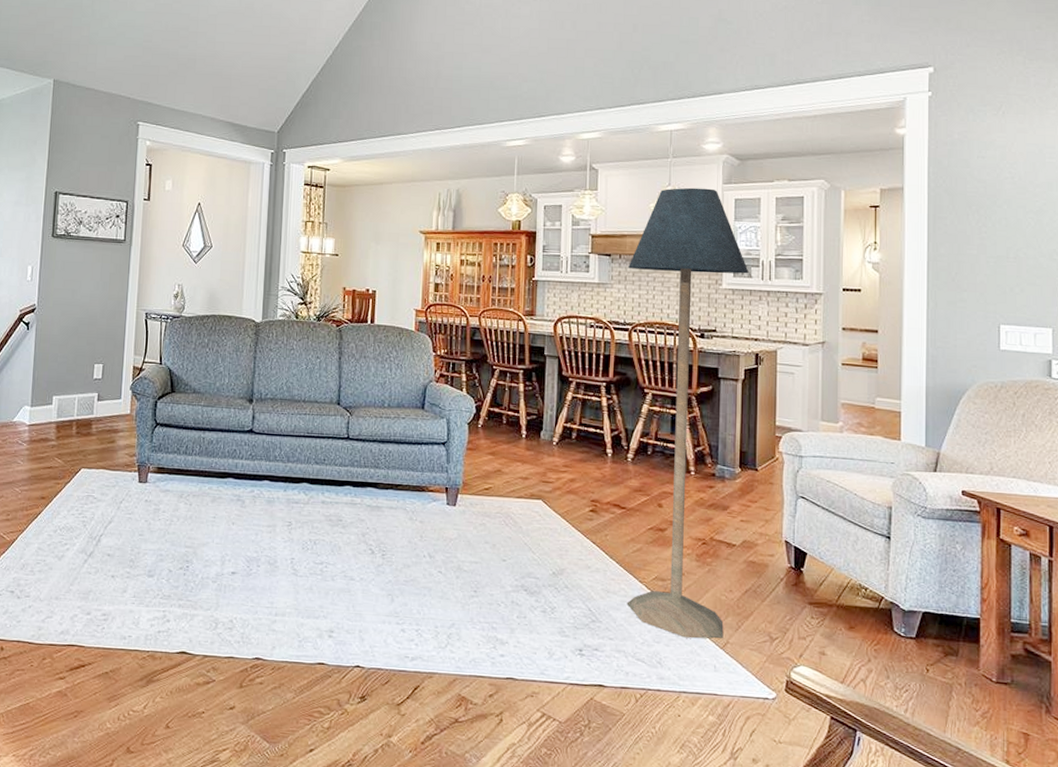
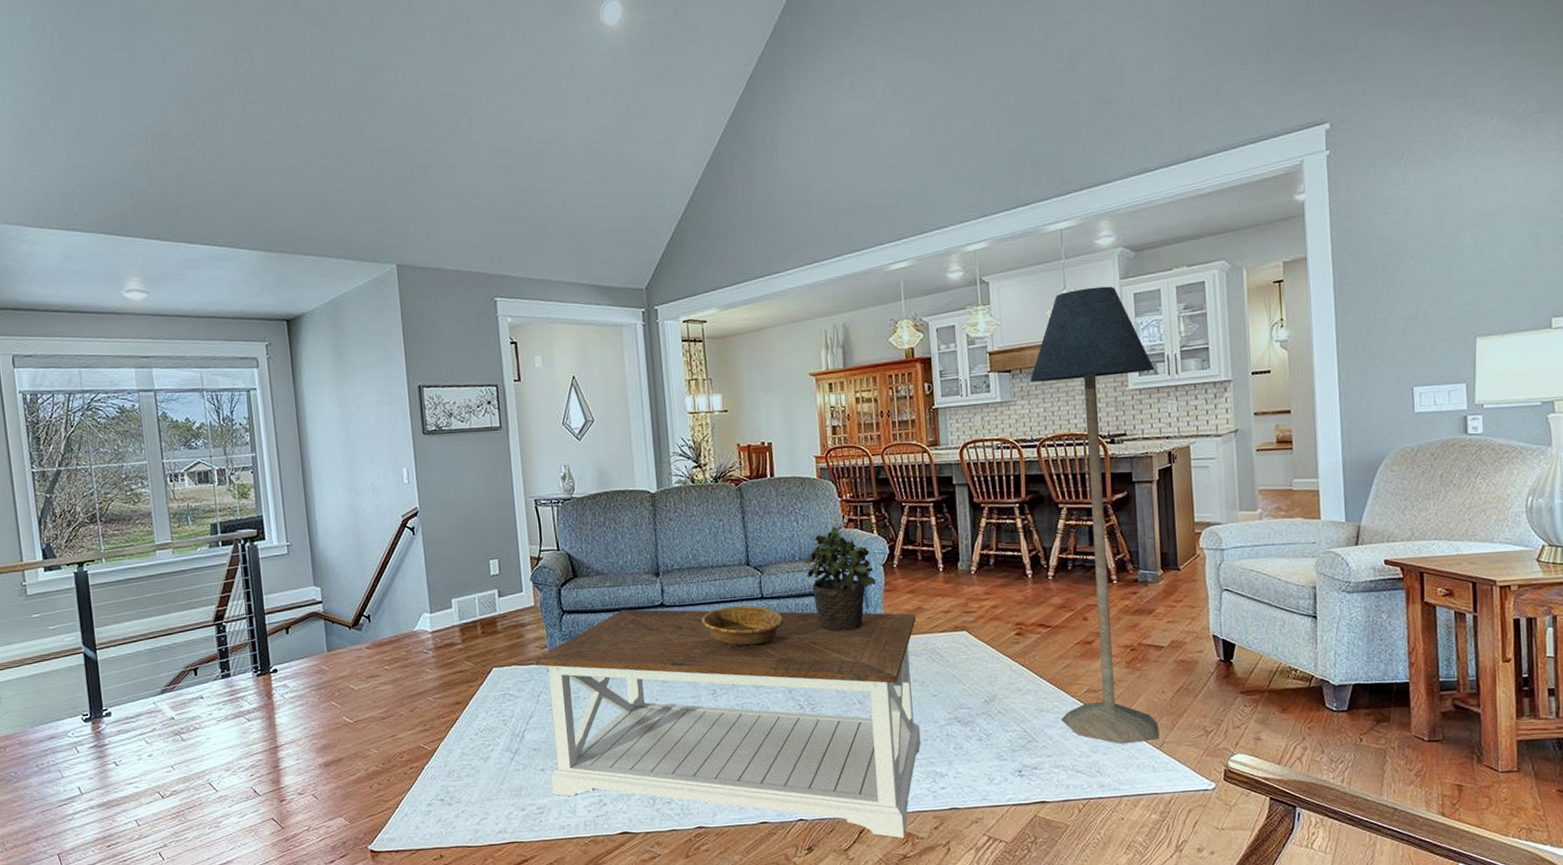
coffee table: none [119,430,494,701] -> present [535,609,921,838]
decorative bowl: none [286,442,367,486] -> present [701,605,784,648]
potted plant: none [392,379,460,484] -> present [803,526,876,632]

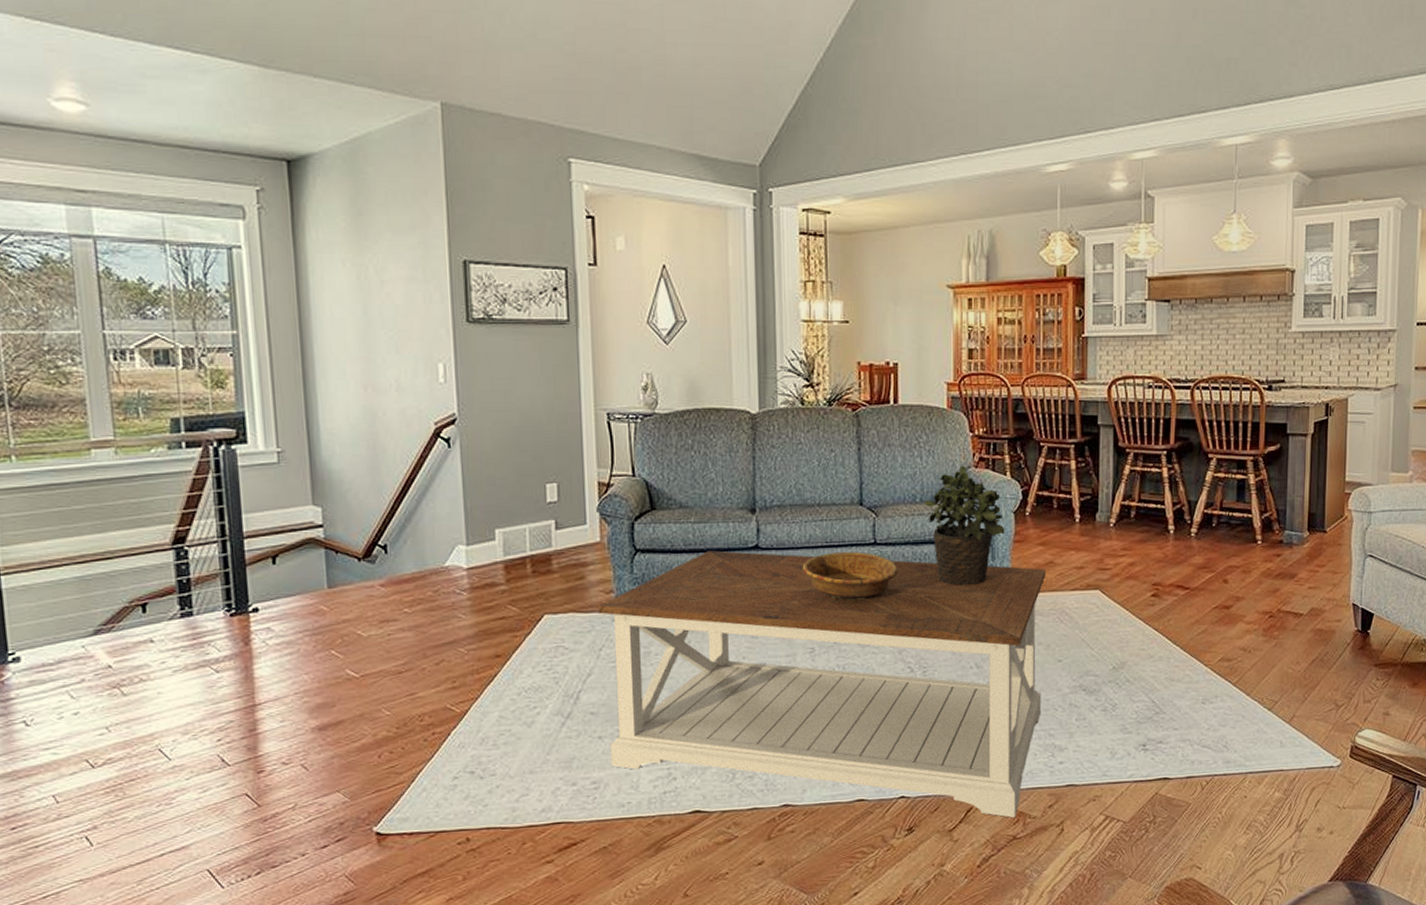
floor lamp: present [1030,286,1160,744] -> none [1190,214,1320,718]

